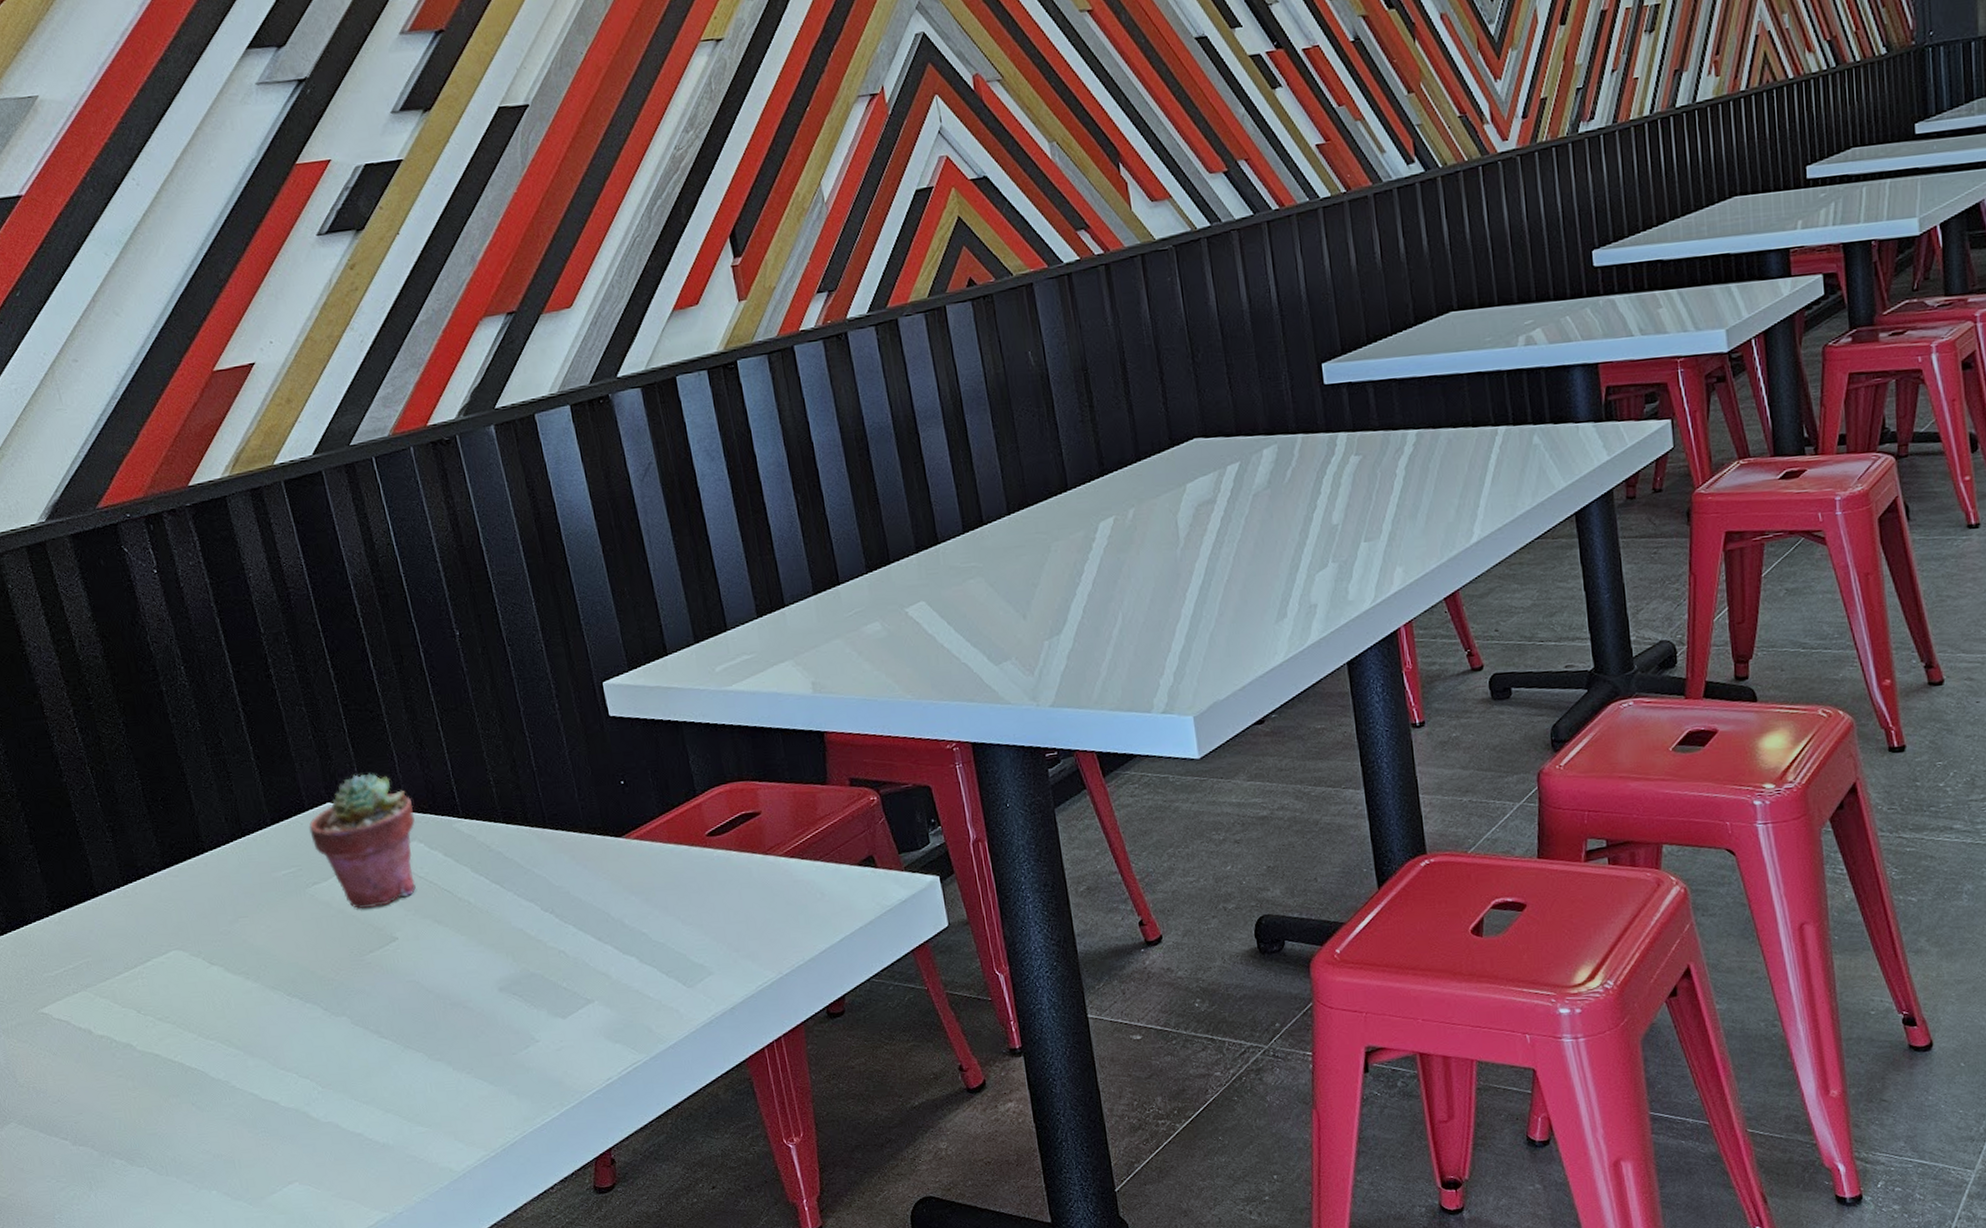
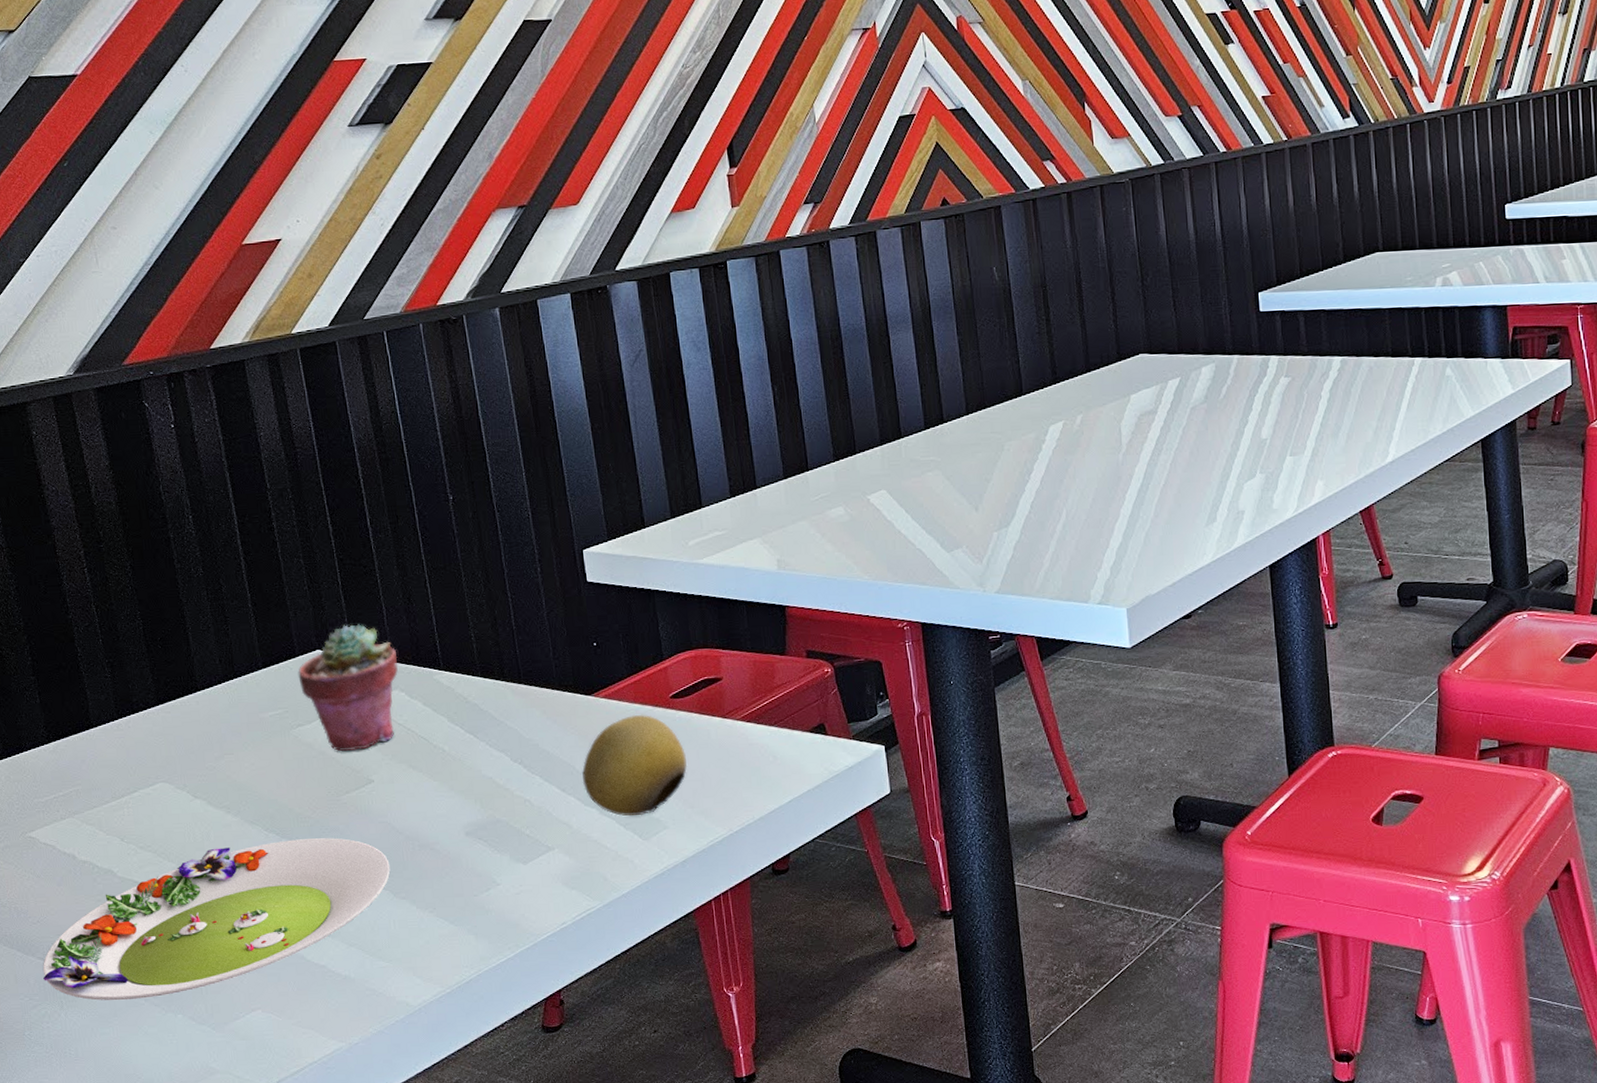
salad plate: none [67,1000,423,1180] -> present [42,838,391,1001]
fruit: none [617,854,730,964] -> present [581,714,688,817]

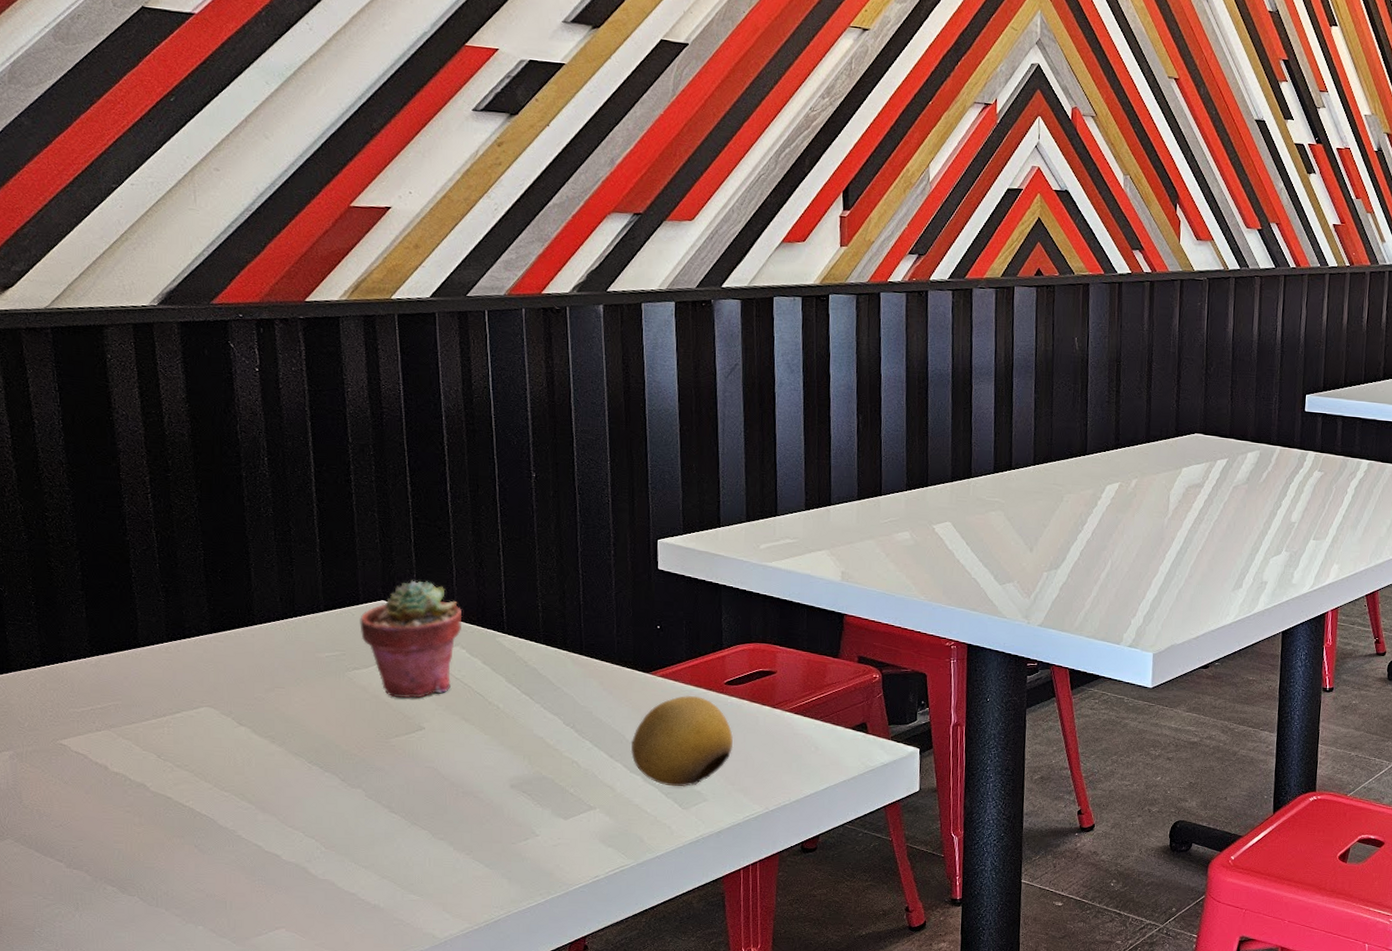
salad plate: present [42,838,391,1001] -> none [60,774,432,908]

